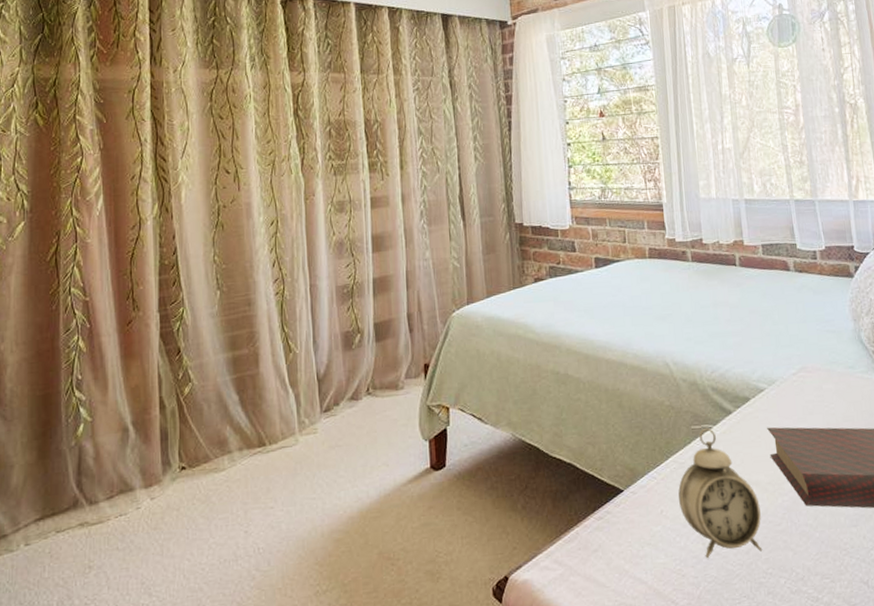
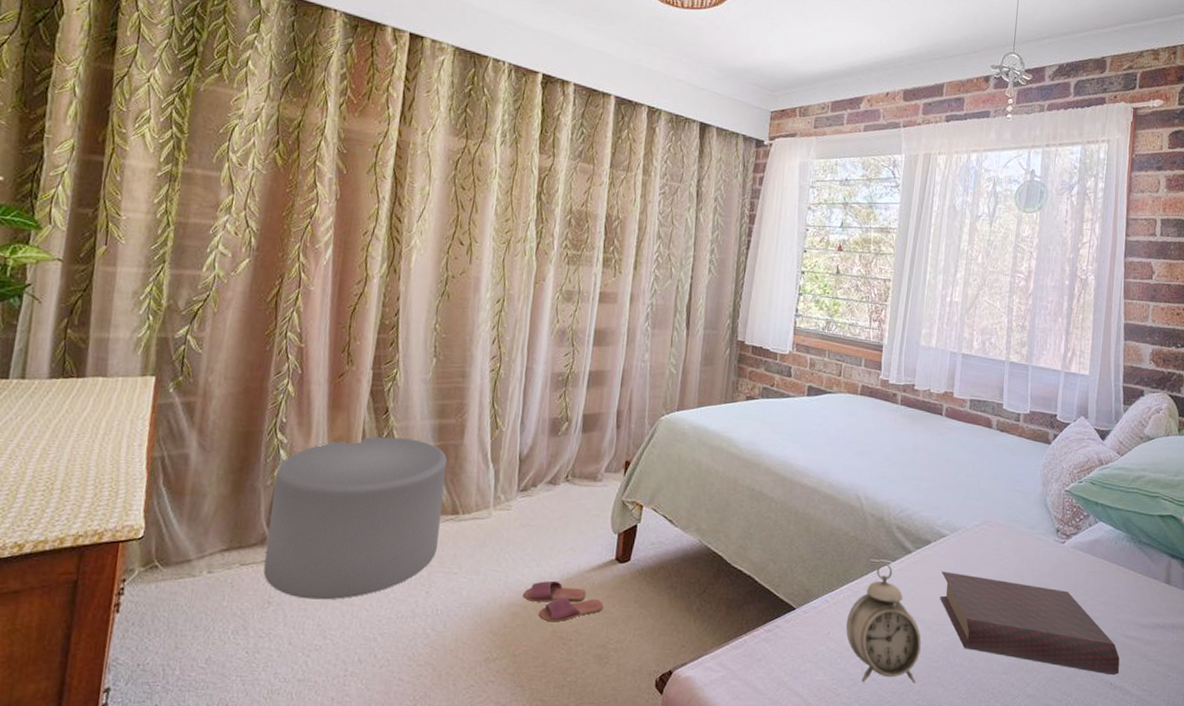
pouf: none [78,376,249,558] -> present [263,436,448,600]
slippers: none [343,500,427,543] -> present [523,581,604,621]

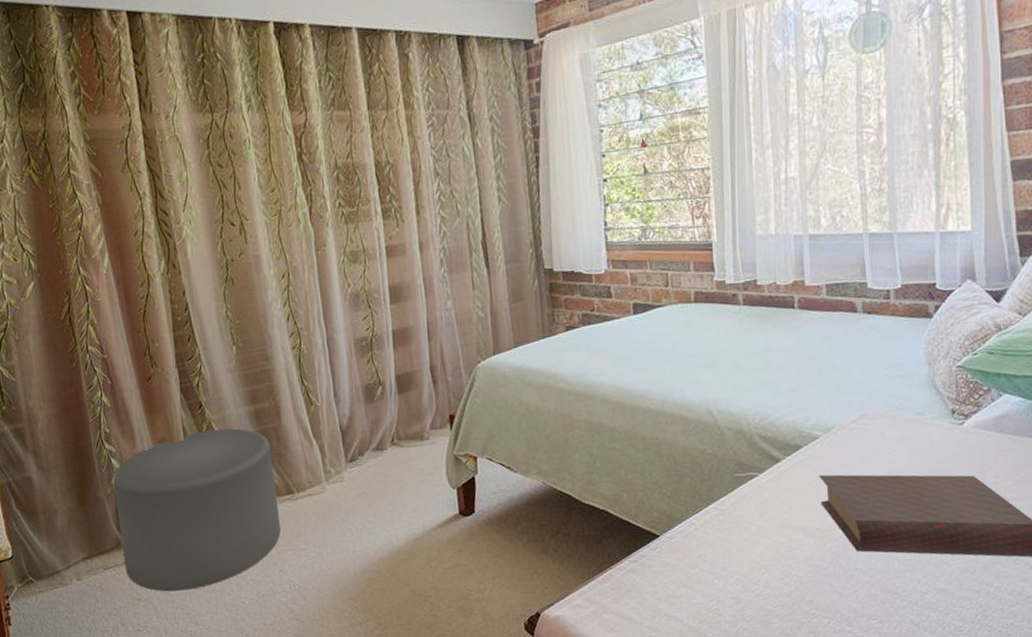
slippers: present [523,581,604,621] -> none [374,543,458,582]
alarm clock: present [846,562,922,684] -> none [718,475,807,600]

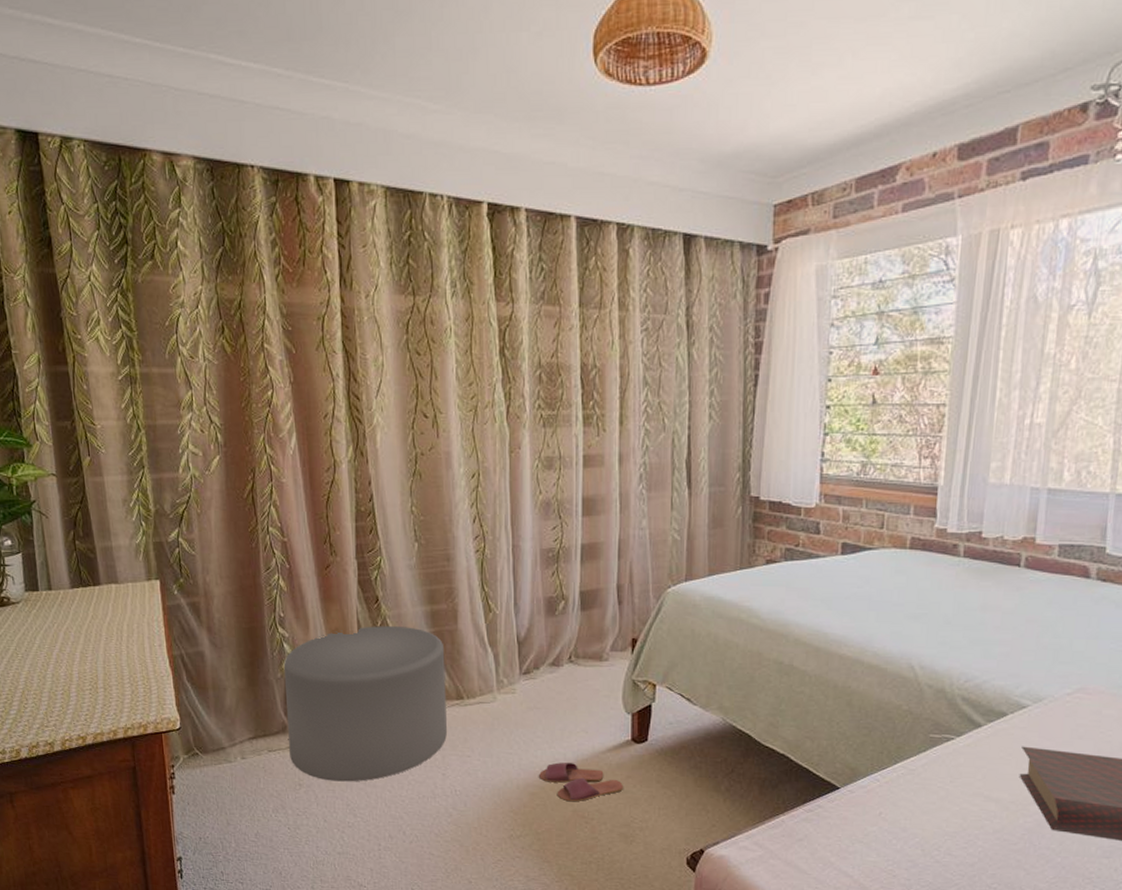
slippers: none [374,543,458,582] -> present [539,762,624,801]

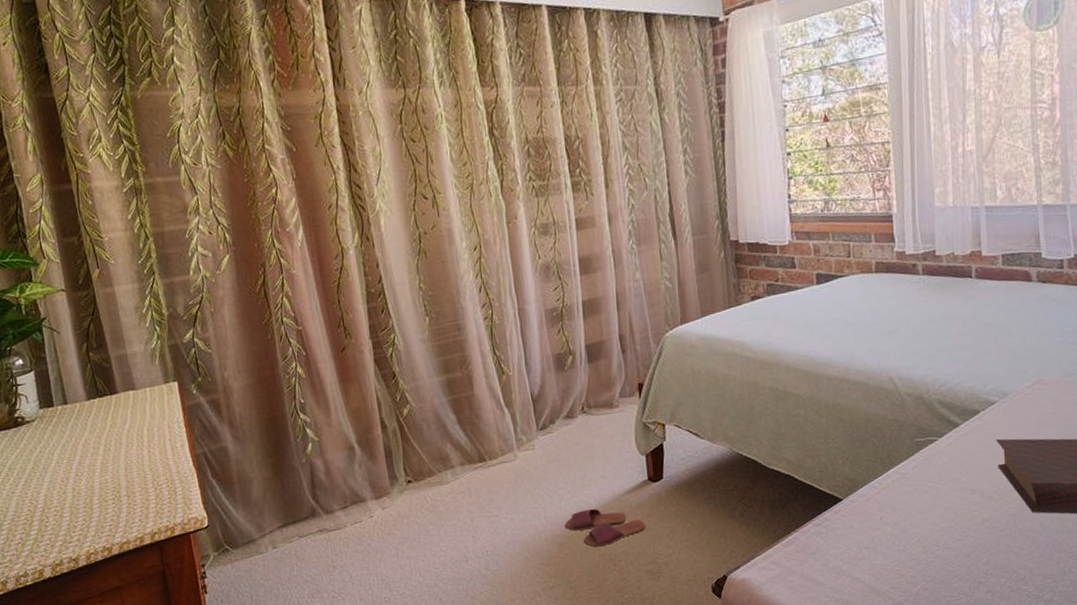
pouf: present [283,626,447,782] -> none [307,398,474,559]

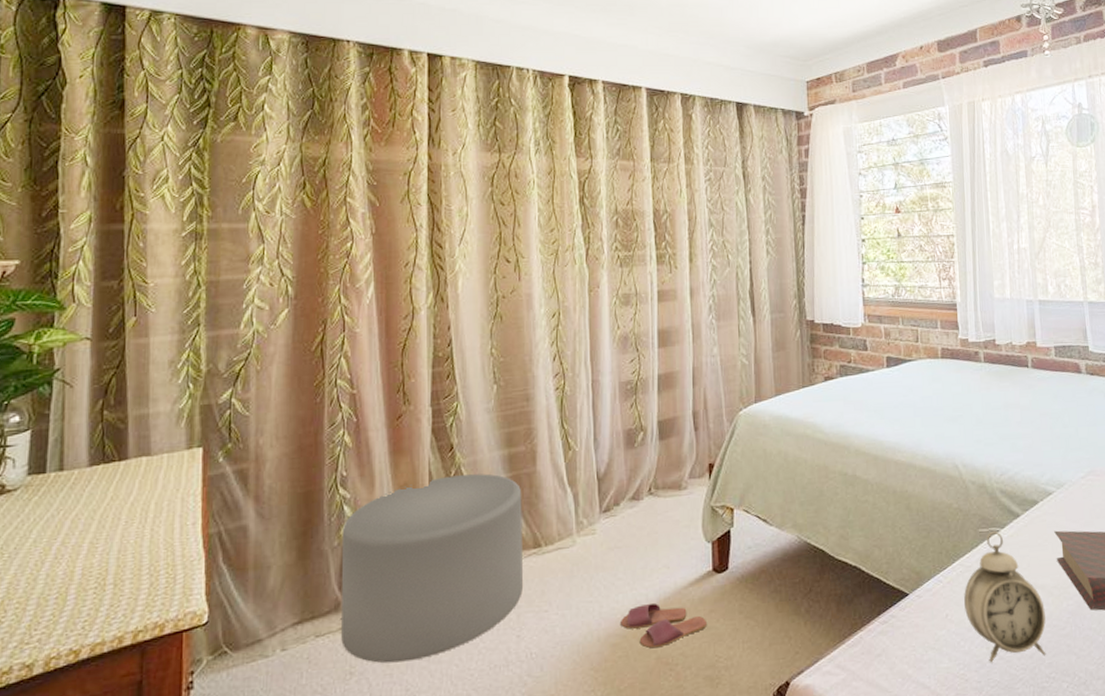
pouf: none [307,398,474,559] -> present [341,473,523,664]
alarm clock: none [899,440,984,561] -> present [964,530,1046,663]

